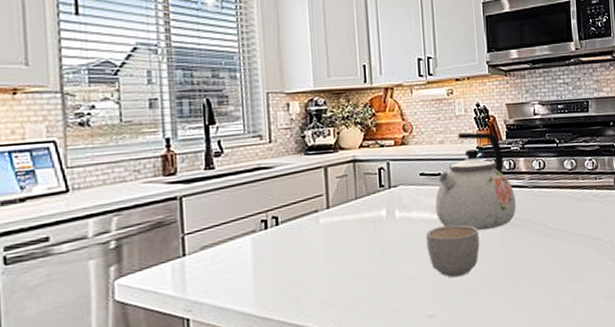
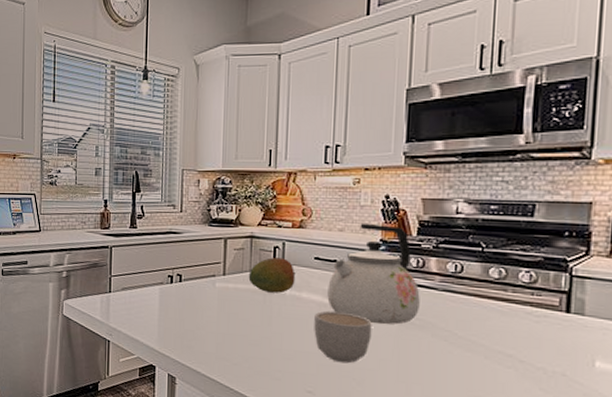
fruit: none [355,179,404,219] -> present [248,257,296,293]

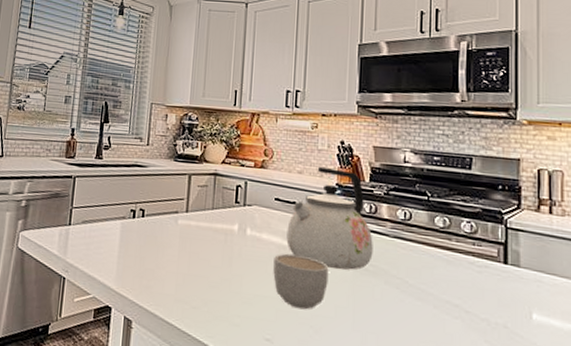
fruit: present [248,257,296,293] -> none [210,196,257,234]

